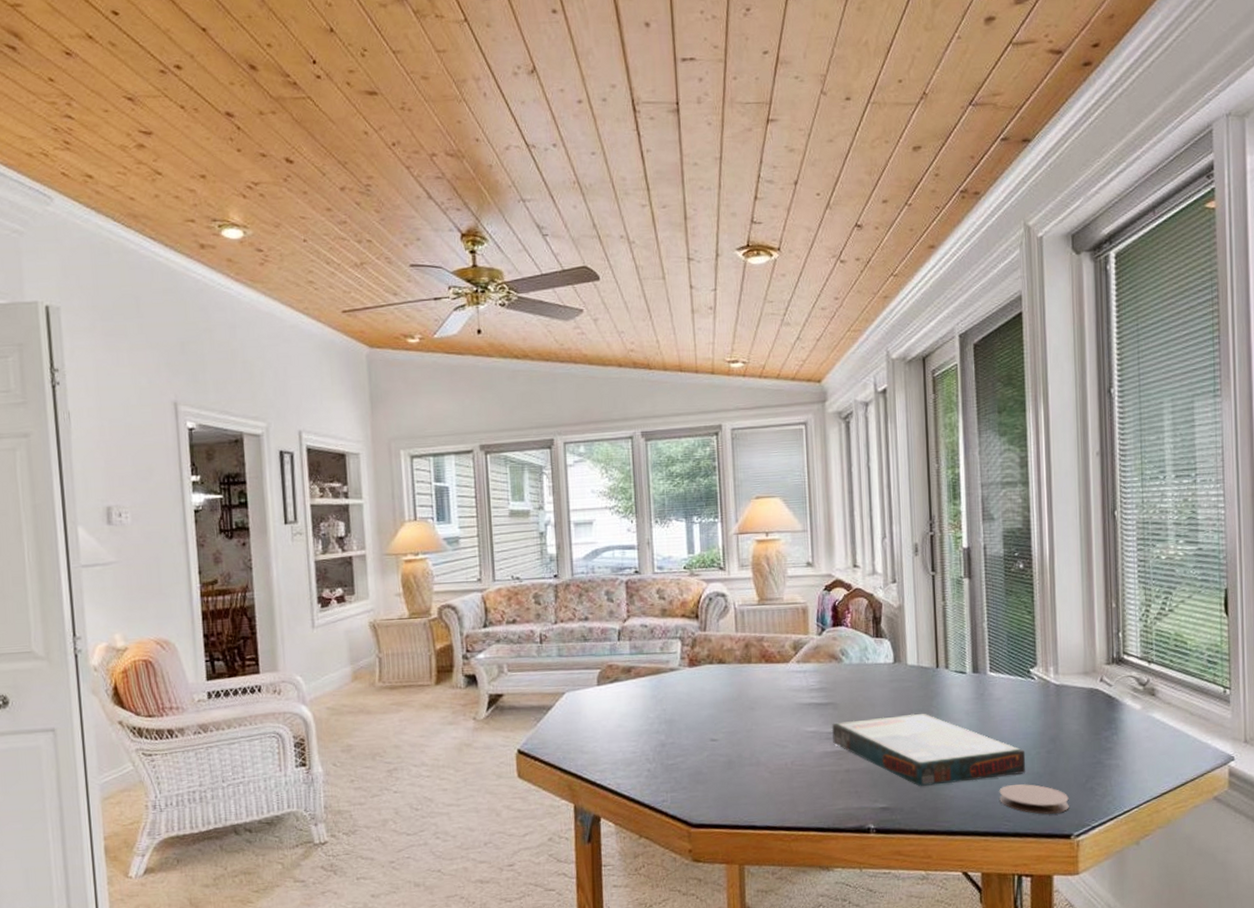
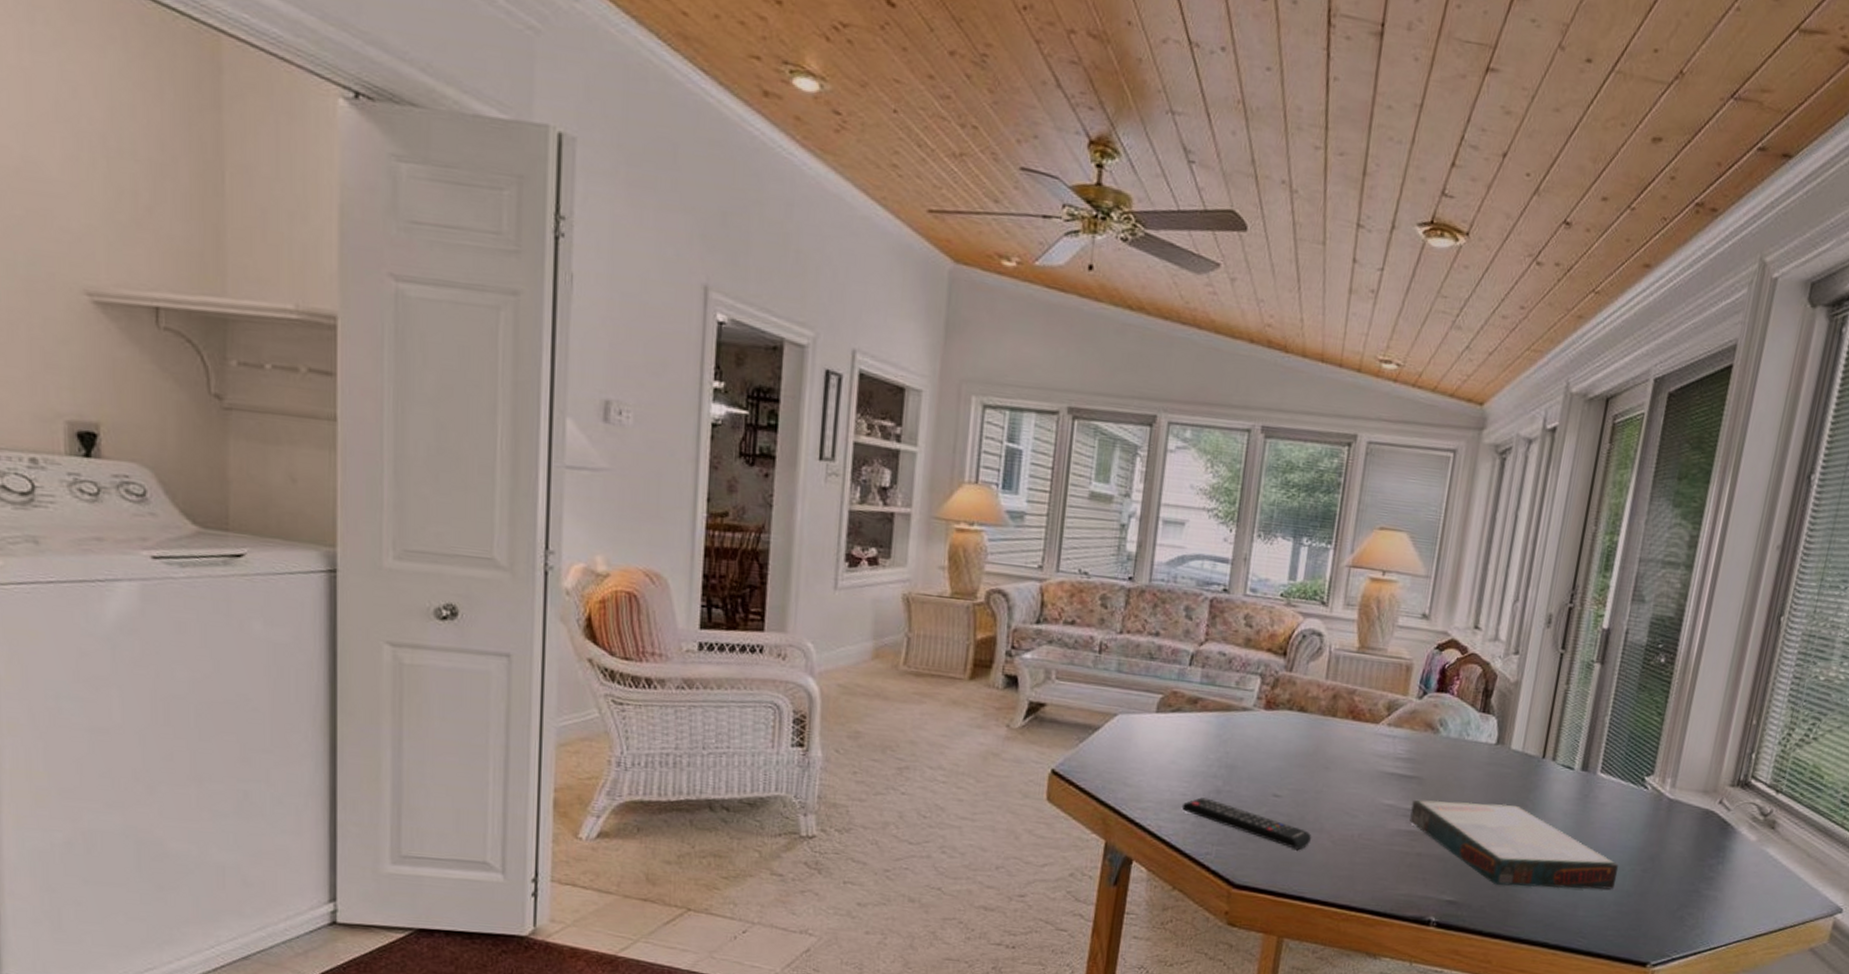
remote control: none [634,752,752,784] -> present [1181,797,1312,850]
coaster: present [999,784,1069,814] -> none [1579,899,1655,938]

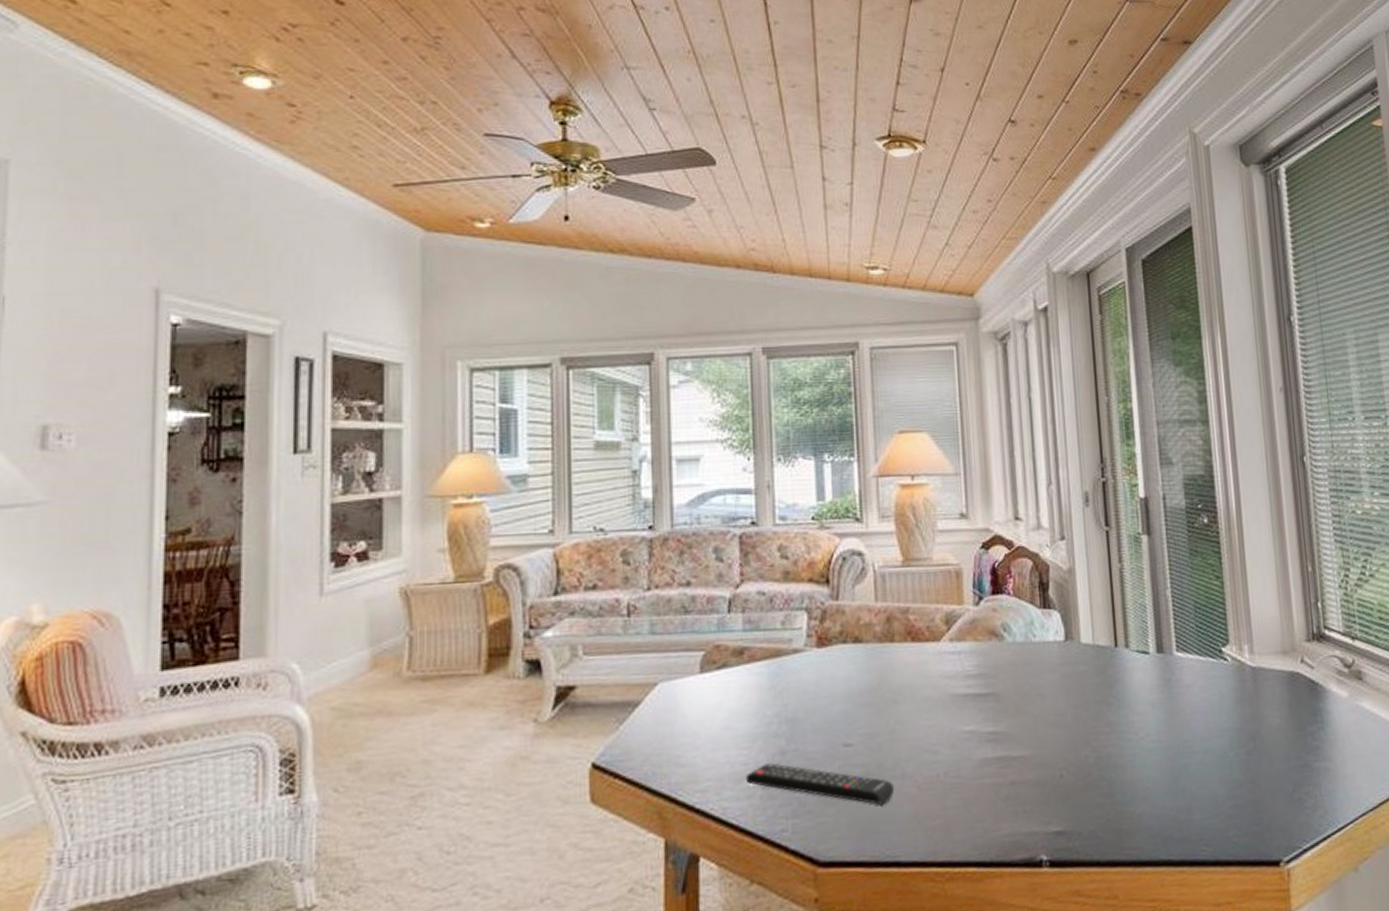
board game: present [1410,799,1619,890] -> none [993,706,1224,802]

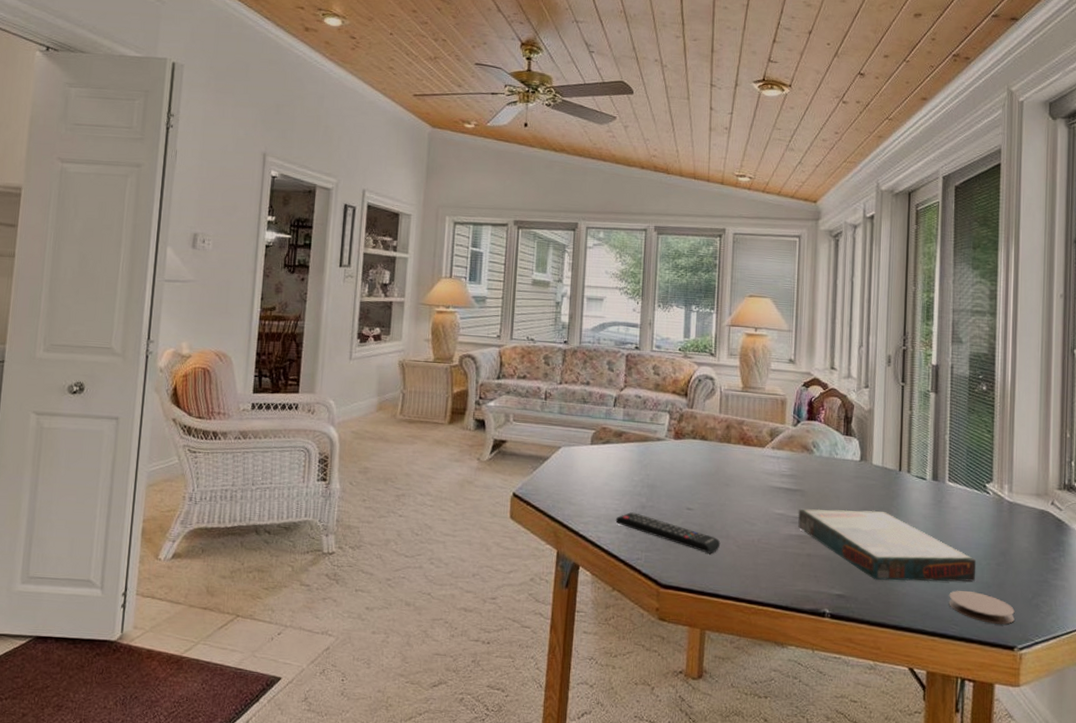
board game: none [993,706,1224,802] -> present [798,509,977,582]
coaster: none [1194,795,1276,835] -> present [949,590,1015,625]

